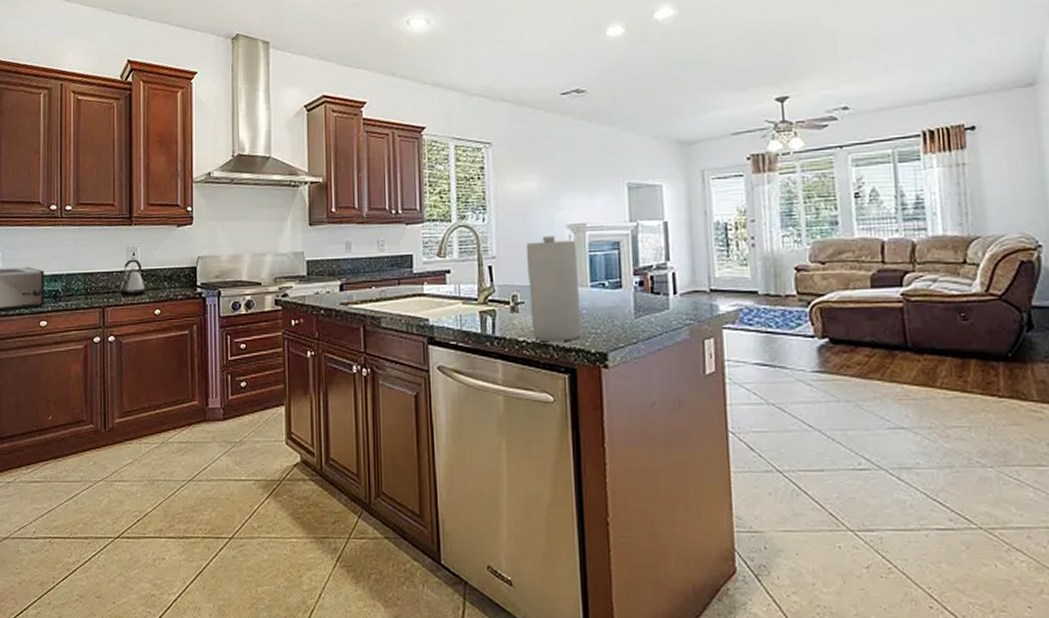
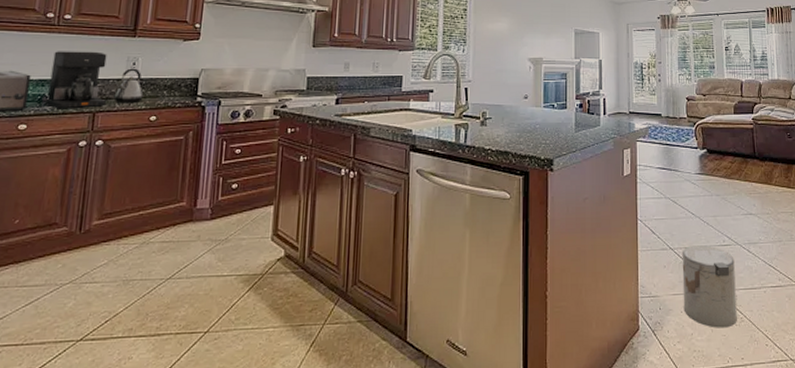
coffee maker: none [60,243,112,305] -> present [45,51,107,109]
paper towel holder: present [527,236,582,342] -> none [496,66,535,150]
trash can: none [794,468,883,580] -> present [682,245,737,328]

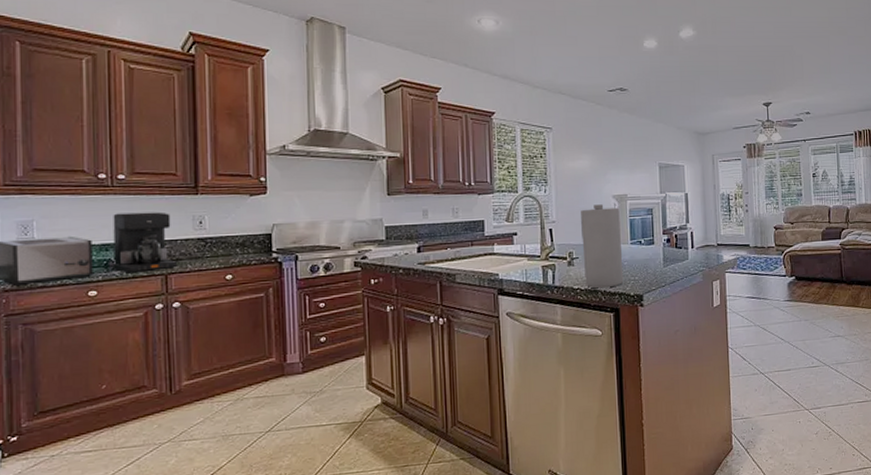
kettle: present [113,68,144,104] -> none [184,227,216,264]
paper towel holder: none [496,66,535,150] -> present [581,204,624,289]
trash can: present [682,245,737,328] -> none [772,368,826,443]

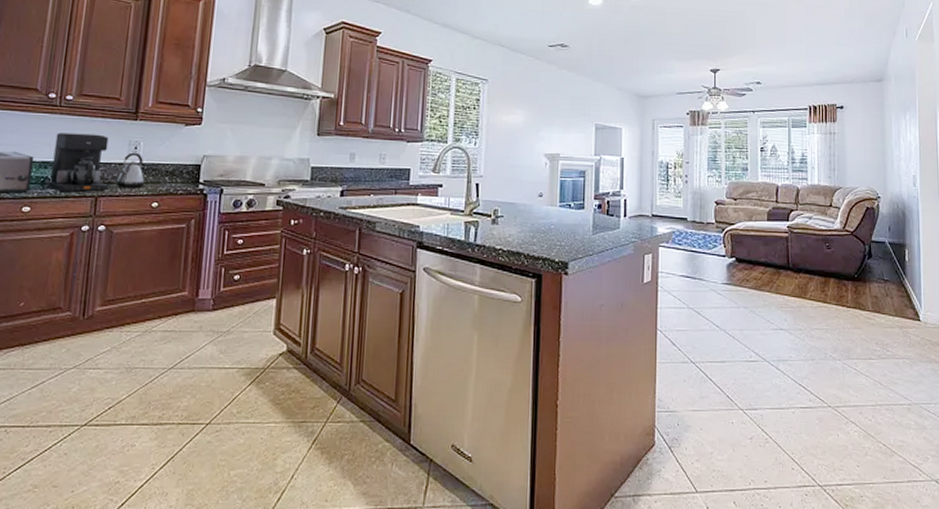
kettle: none [184,227,216,264] -> present [115,152,145,189]
paper towel holder: present [581,204,624,289] -> none [508,162,551,251]

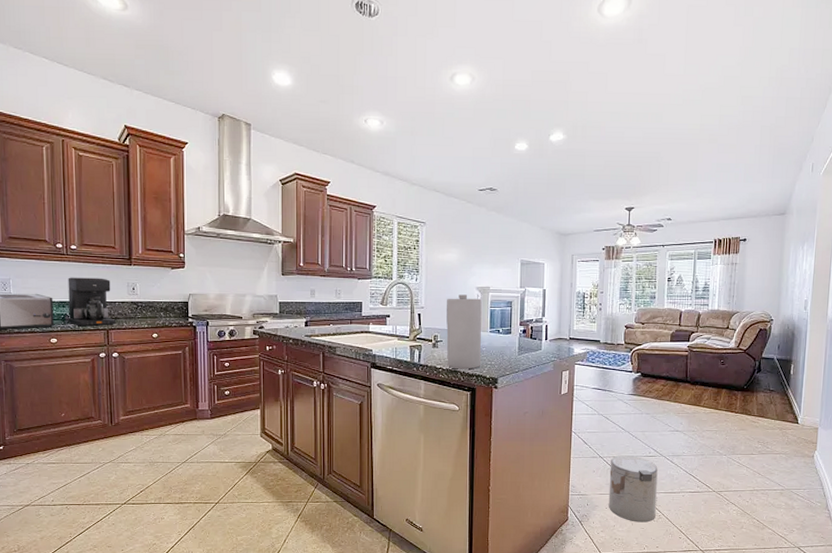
kettle: present [115,152,145,189] -> none [121,292,145,323]
paper towel holder: none [508,162,551,251] -> present [446,294,482,370]
trash can: none [703,360,761,448] -> present [608,455,658,523]

